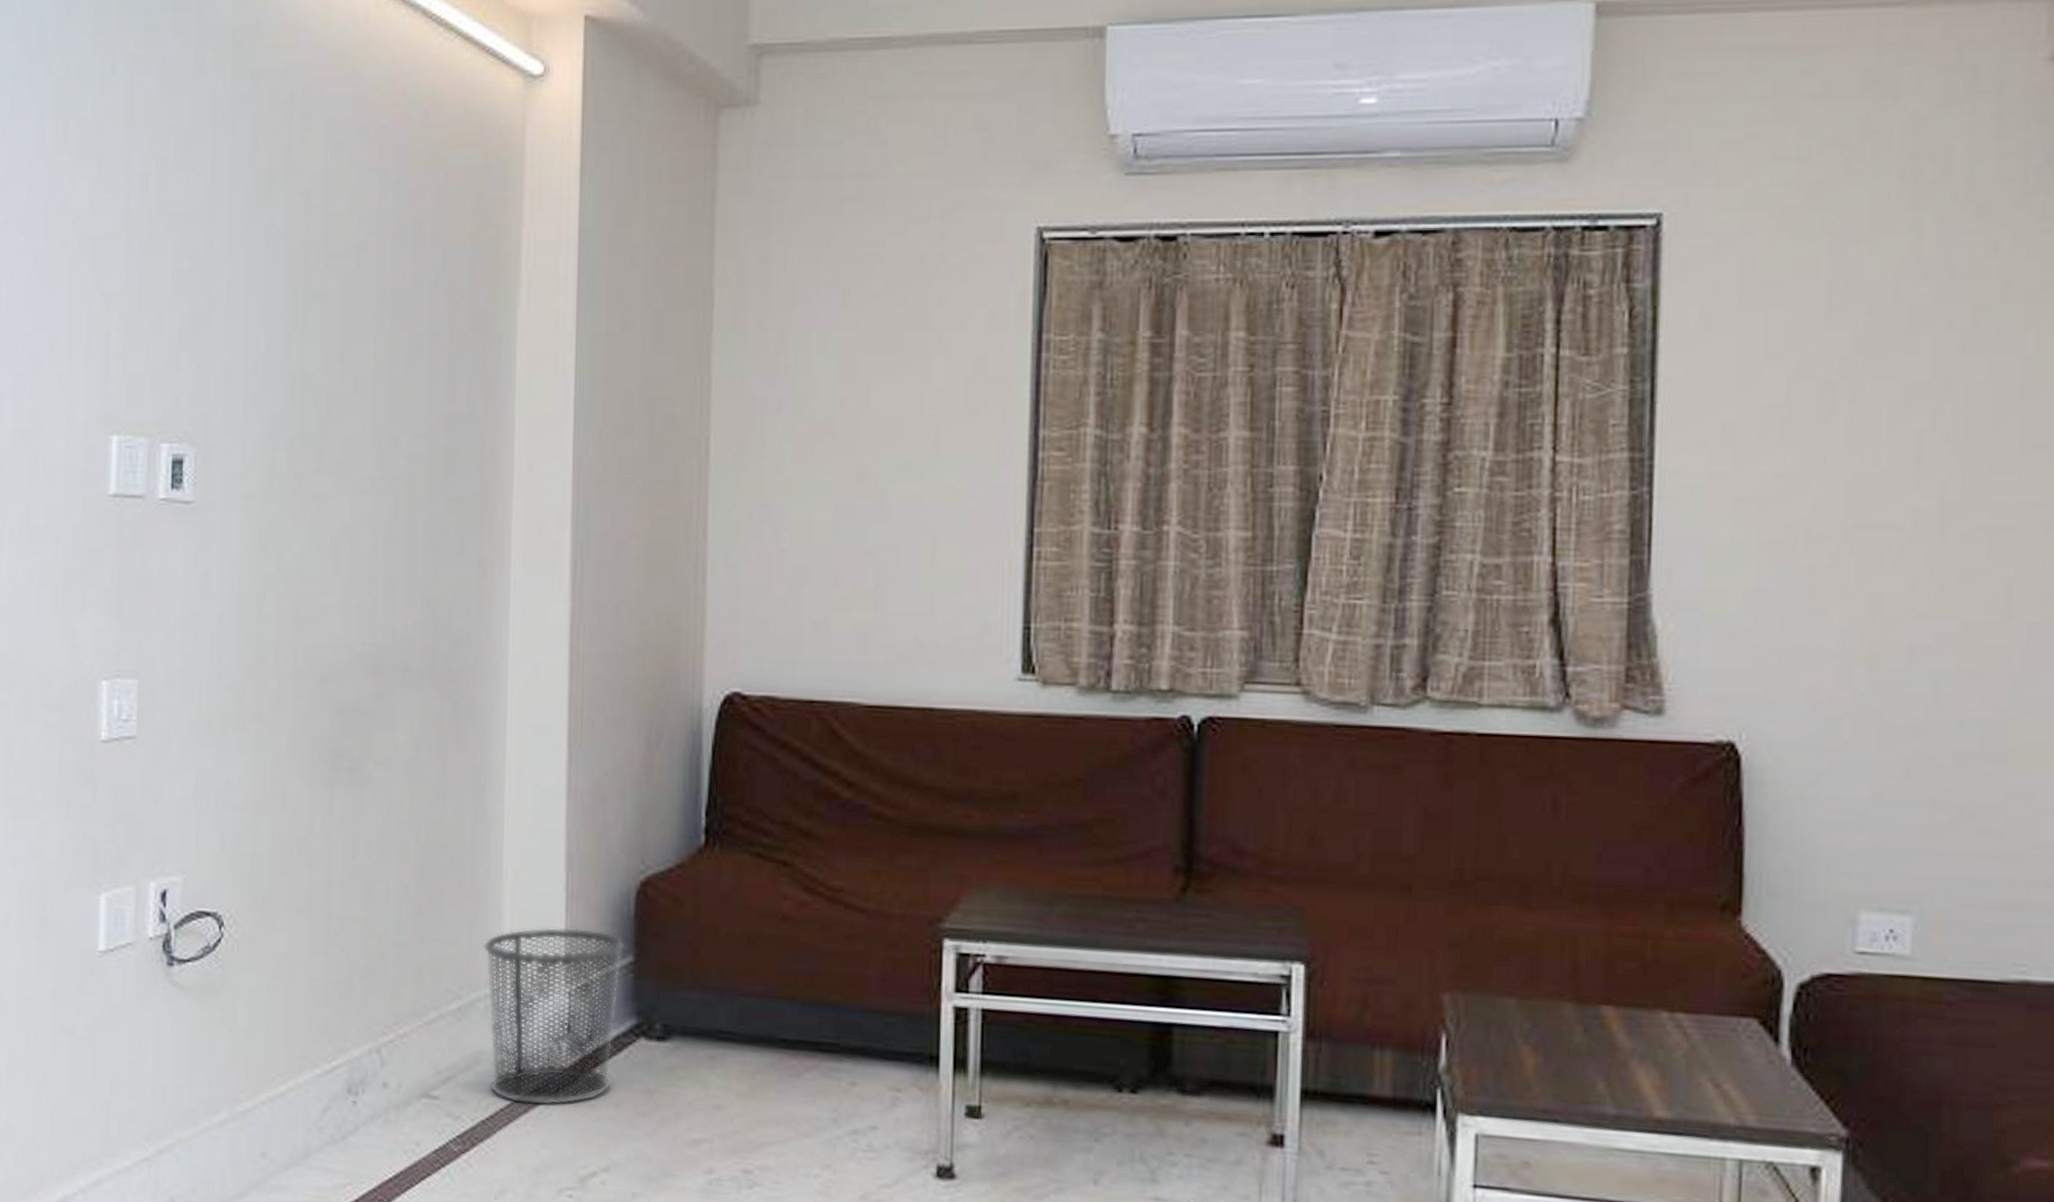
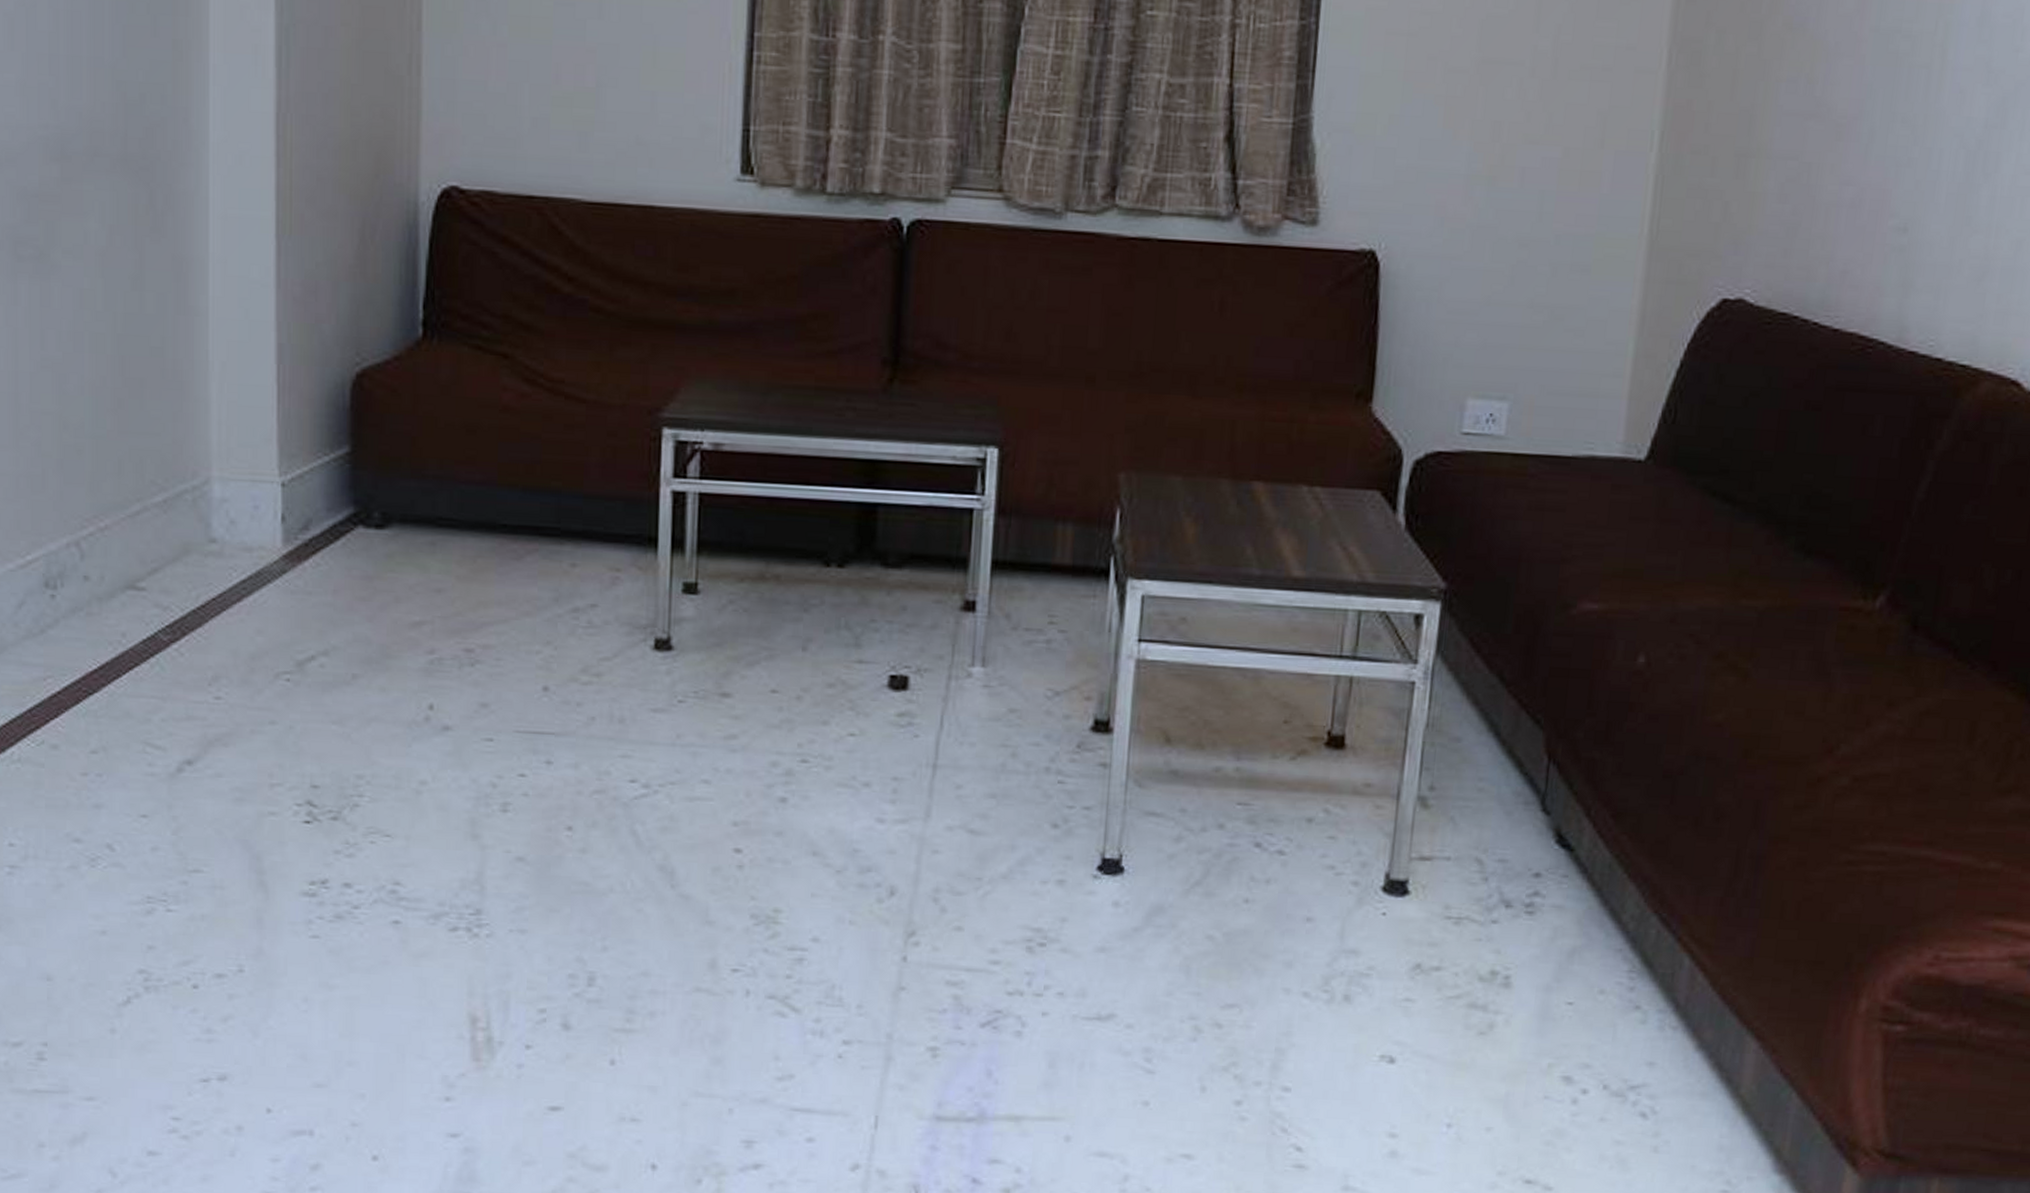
waste bin: present [482,927,625,1106] -> none [188,418,341,594]

